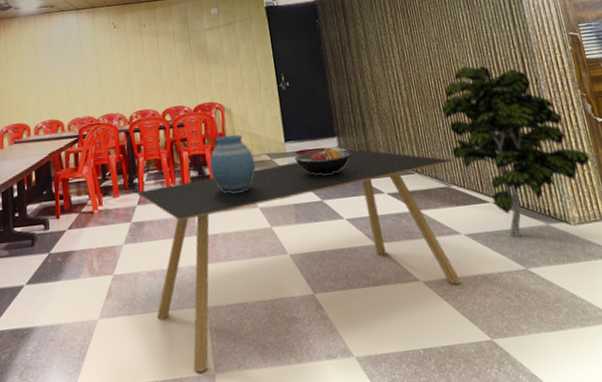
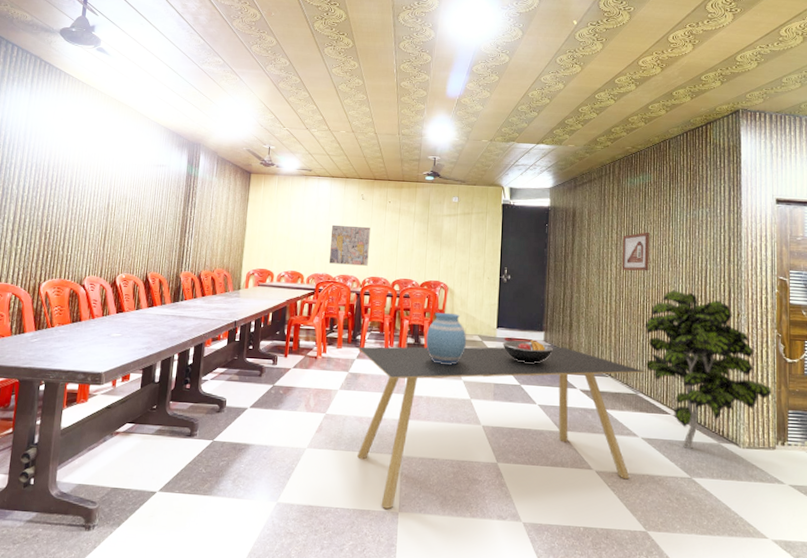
wall art: none [85,57,132,104] -> present [328,224,370,266]
picture frame: none [398,9,434,56] -> present [622,232,649,272]

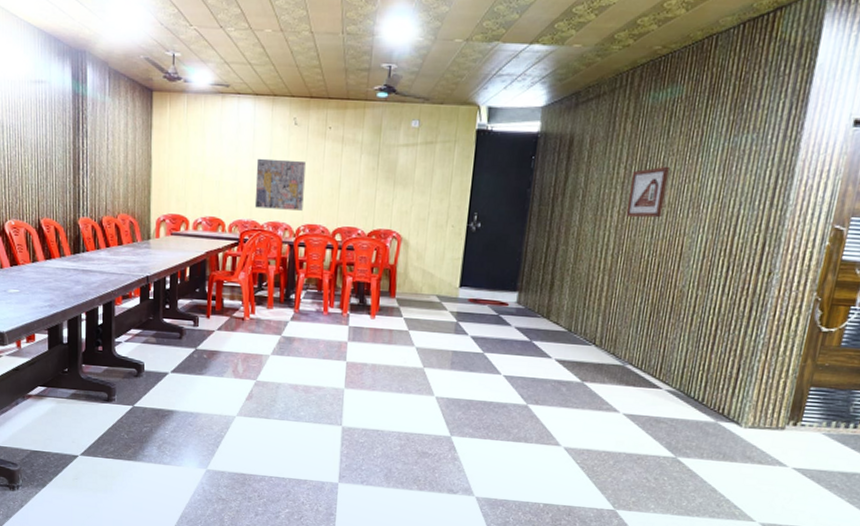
dining table: present [357,346,646,509] -> none [291,307,640,479]
vase: present [425,312,466,365] -> none [372,267,422,329]
fruit bowl: present [503,339,553,363] -> none [465,301,527,328]
indoor plant: present [646,290,772,450] -> none [640,241,795,428]

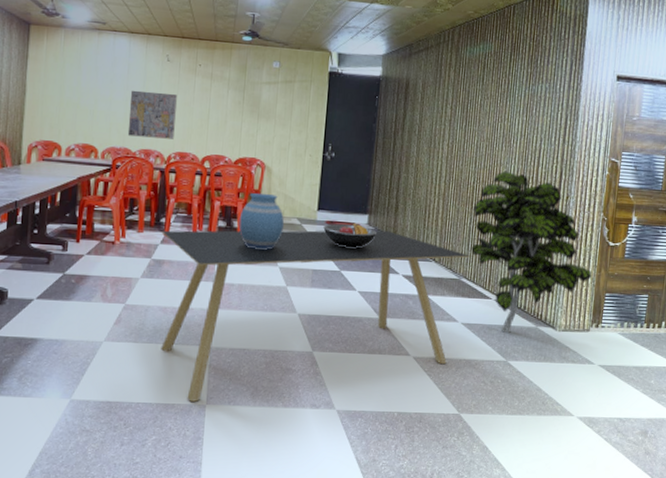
dining table: none [291,307,640,479] -> present [161,230,471,402]
vase: none [372,267,422,329] -> present [238,193,284,250]
fruit bowl: none [465,301,527,328] -> present [323,222,376,247]
picture frame: present [625,166,670,218] -> none [454,107,486,151]
indoor plant: none [640,241,795,428] -> present [471,170,592,334]

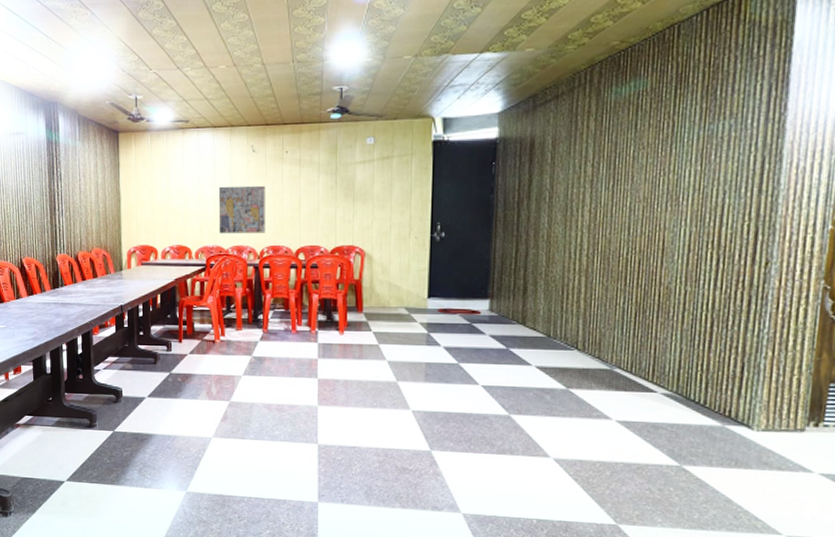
dining table: present [161,230,471,402] -> none [260,317,626,499]
vase: present [238,193,284,250] -> none [340,282,389,343]
fruit bowl: present [323,222,376,247] -> none [436,309,501,337]
indoor plant: present [471,170,592,334] -> none [627,236,807,434]

